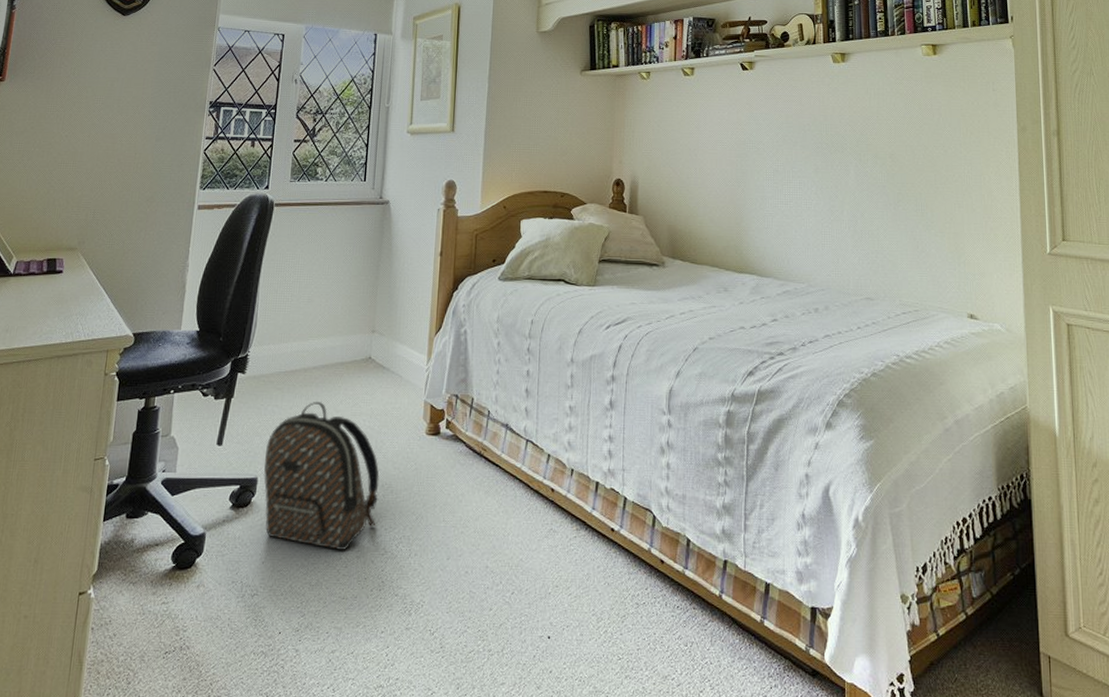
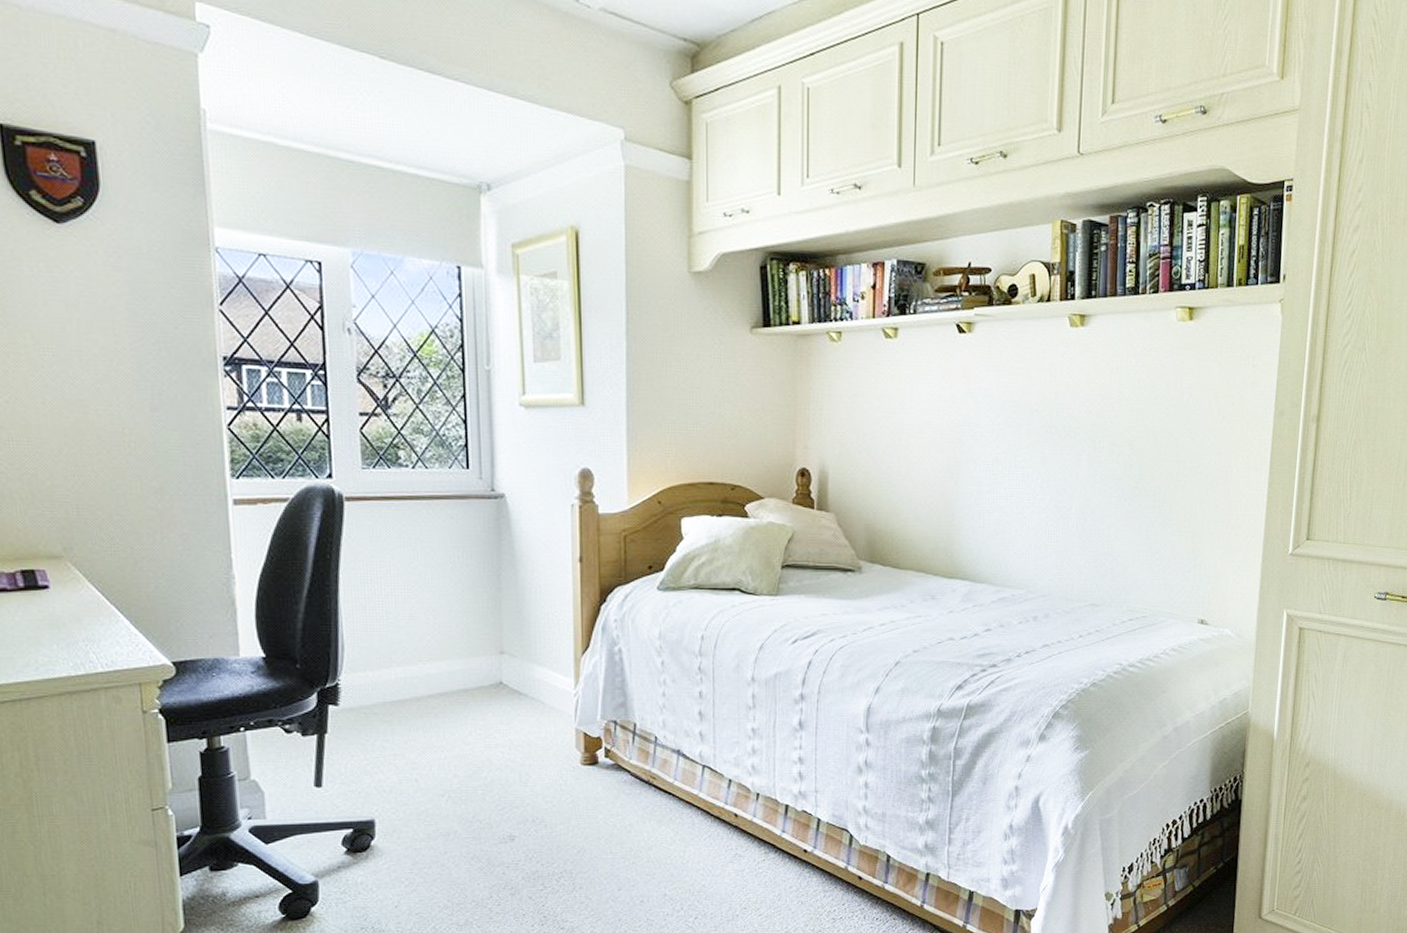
backpack: present [264,402,380,550] -> none [380,734,530,889]

